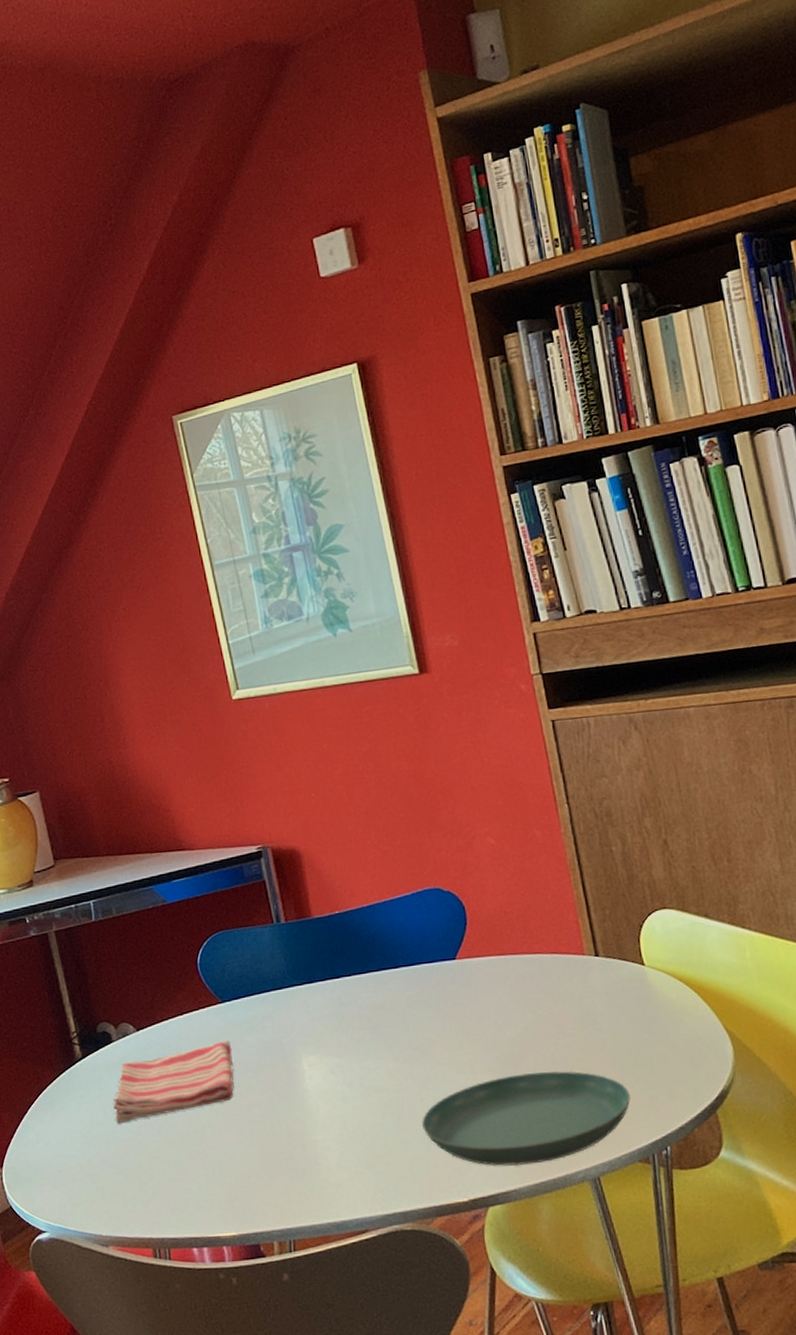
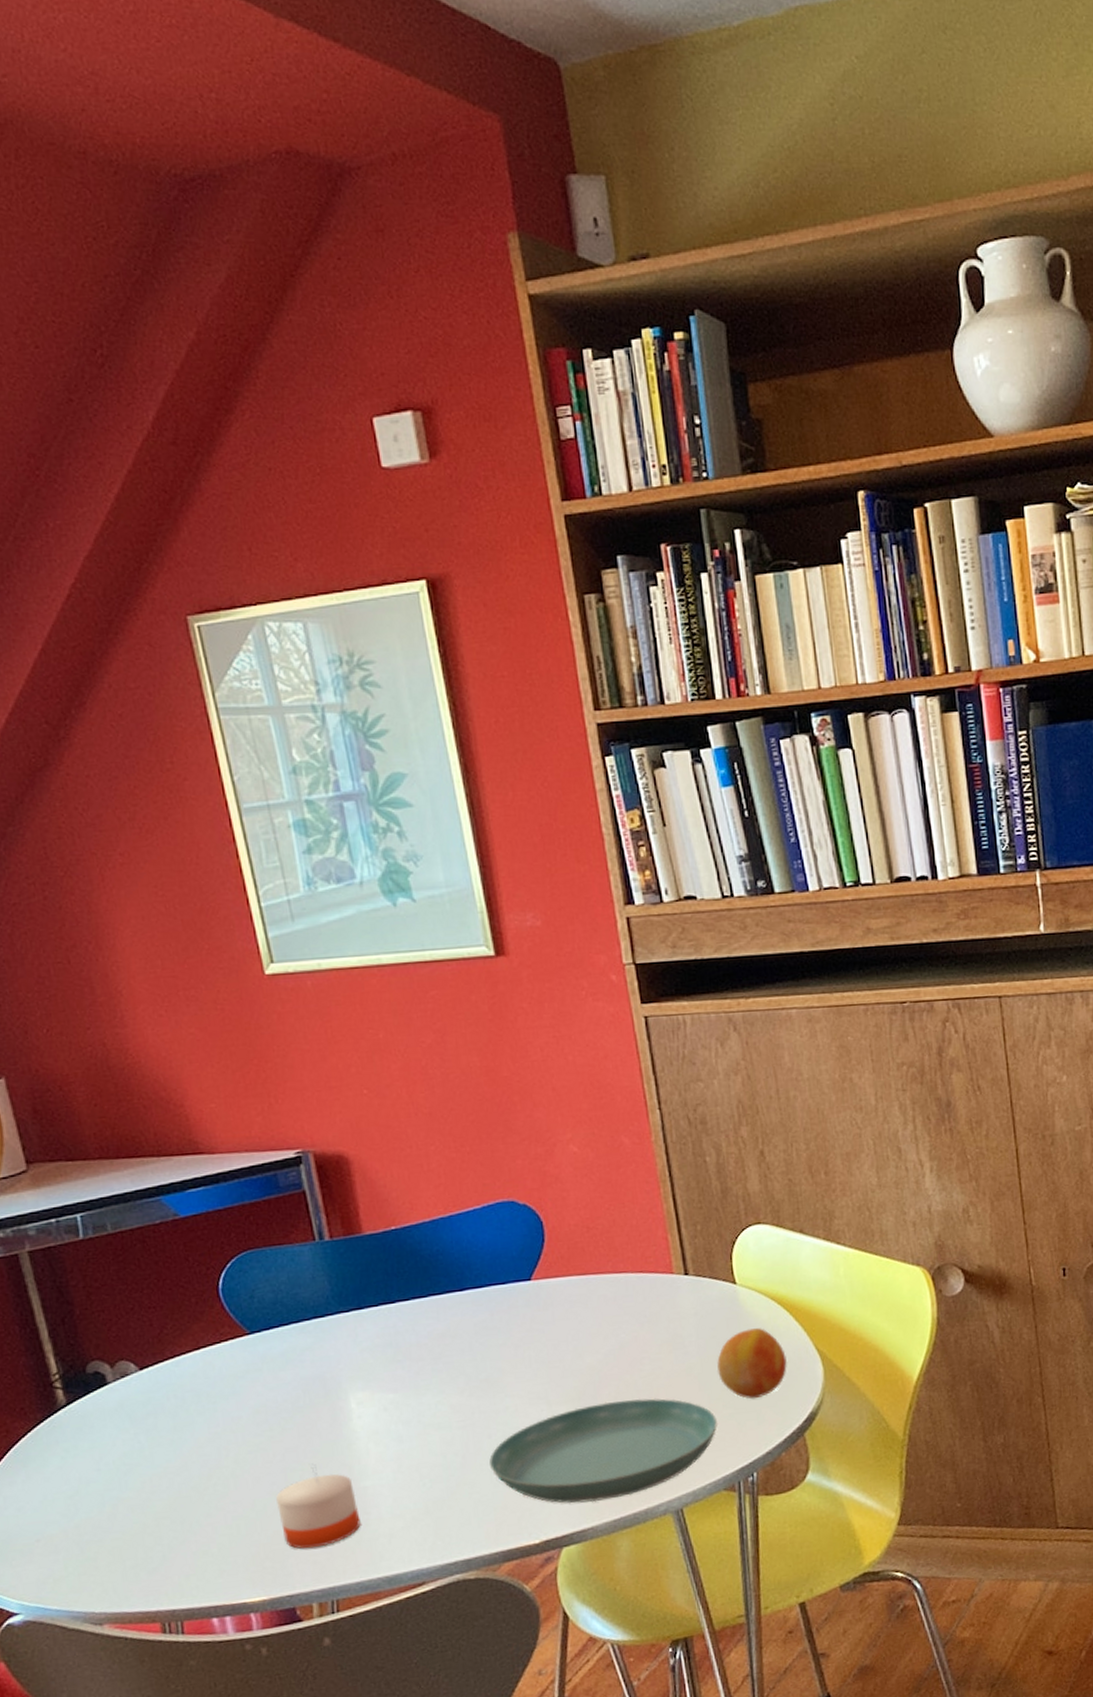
dish towel: present [113,1041,235,1123] -> none [109,1378,266,1480]
candle: none [243,1120,313,1193] -> present [276,1467,361,1549]
fruit: none [628,1007,698,1076] -> present [717,1328,788,1399]

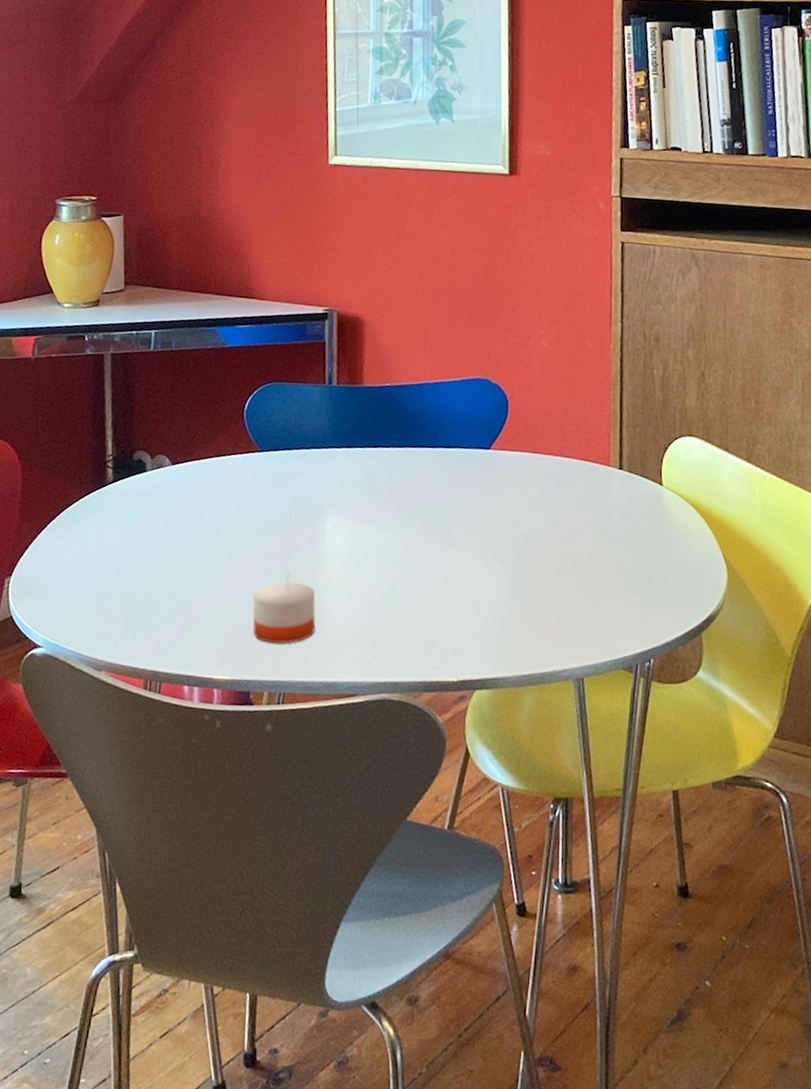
saucer: present [489,1398,719,1503] -> none [428,568,627,656]
fruit: present [717,1328,788,1399] -> none [634,528,697,592]

